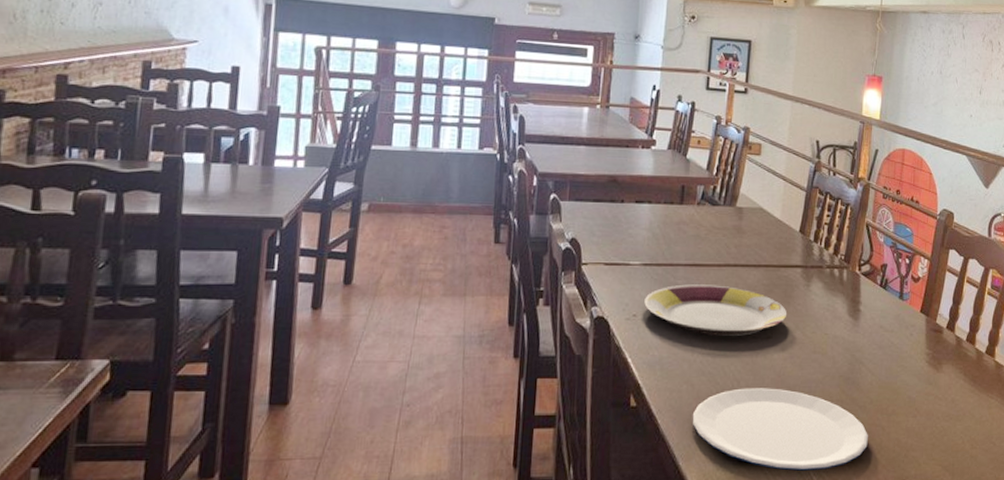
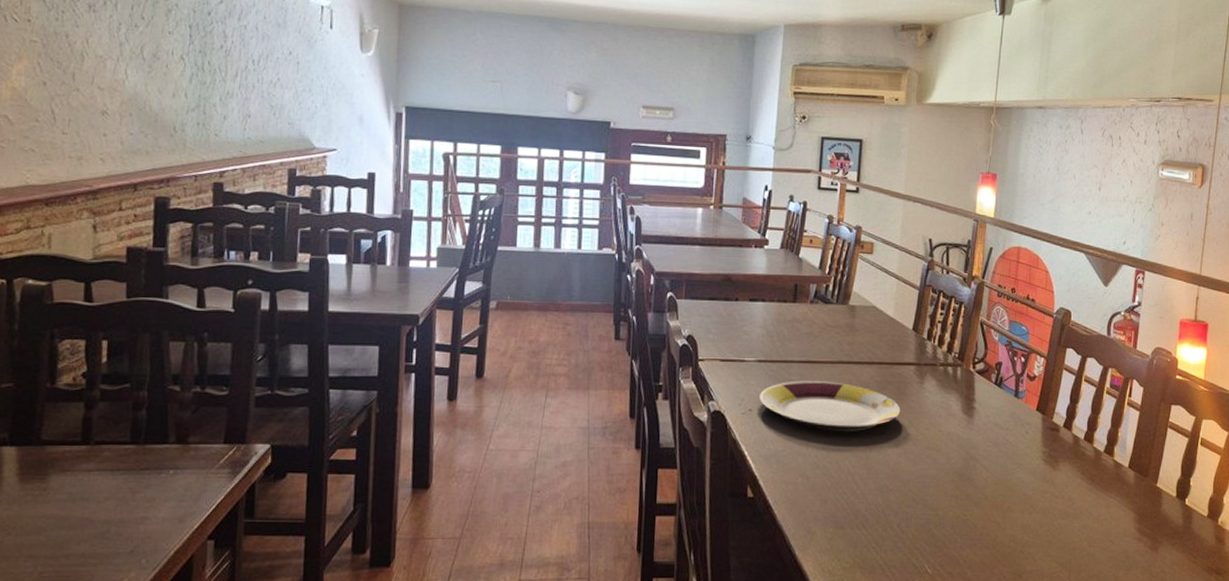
plate: present [692,388,868,471] -> none [807,482,983,563]

